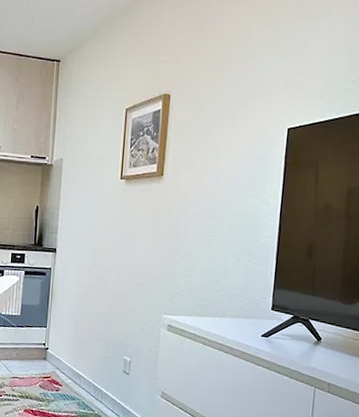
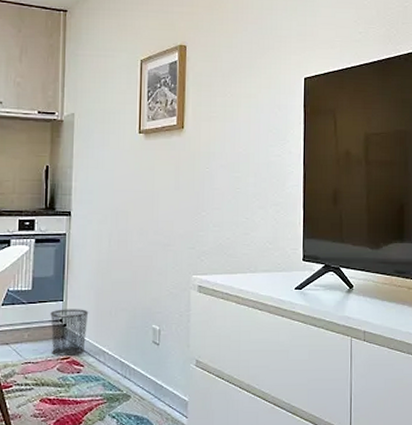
waste bin: none [35,334,68,376] -> present [50,309,89,356]

